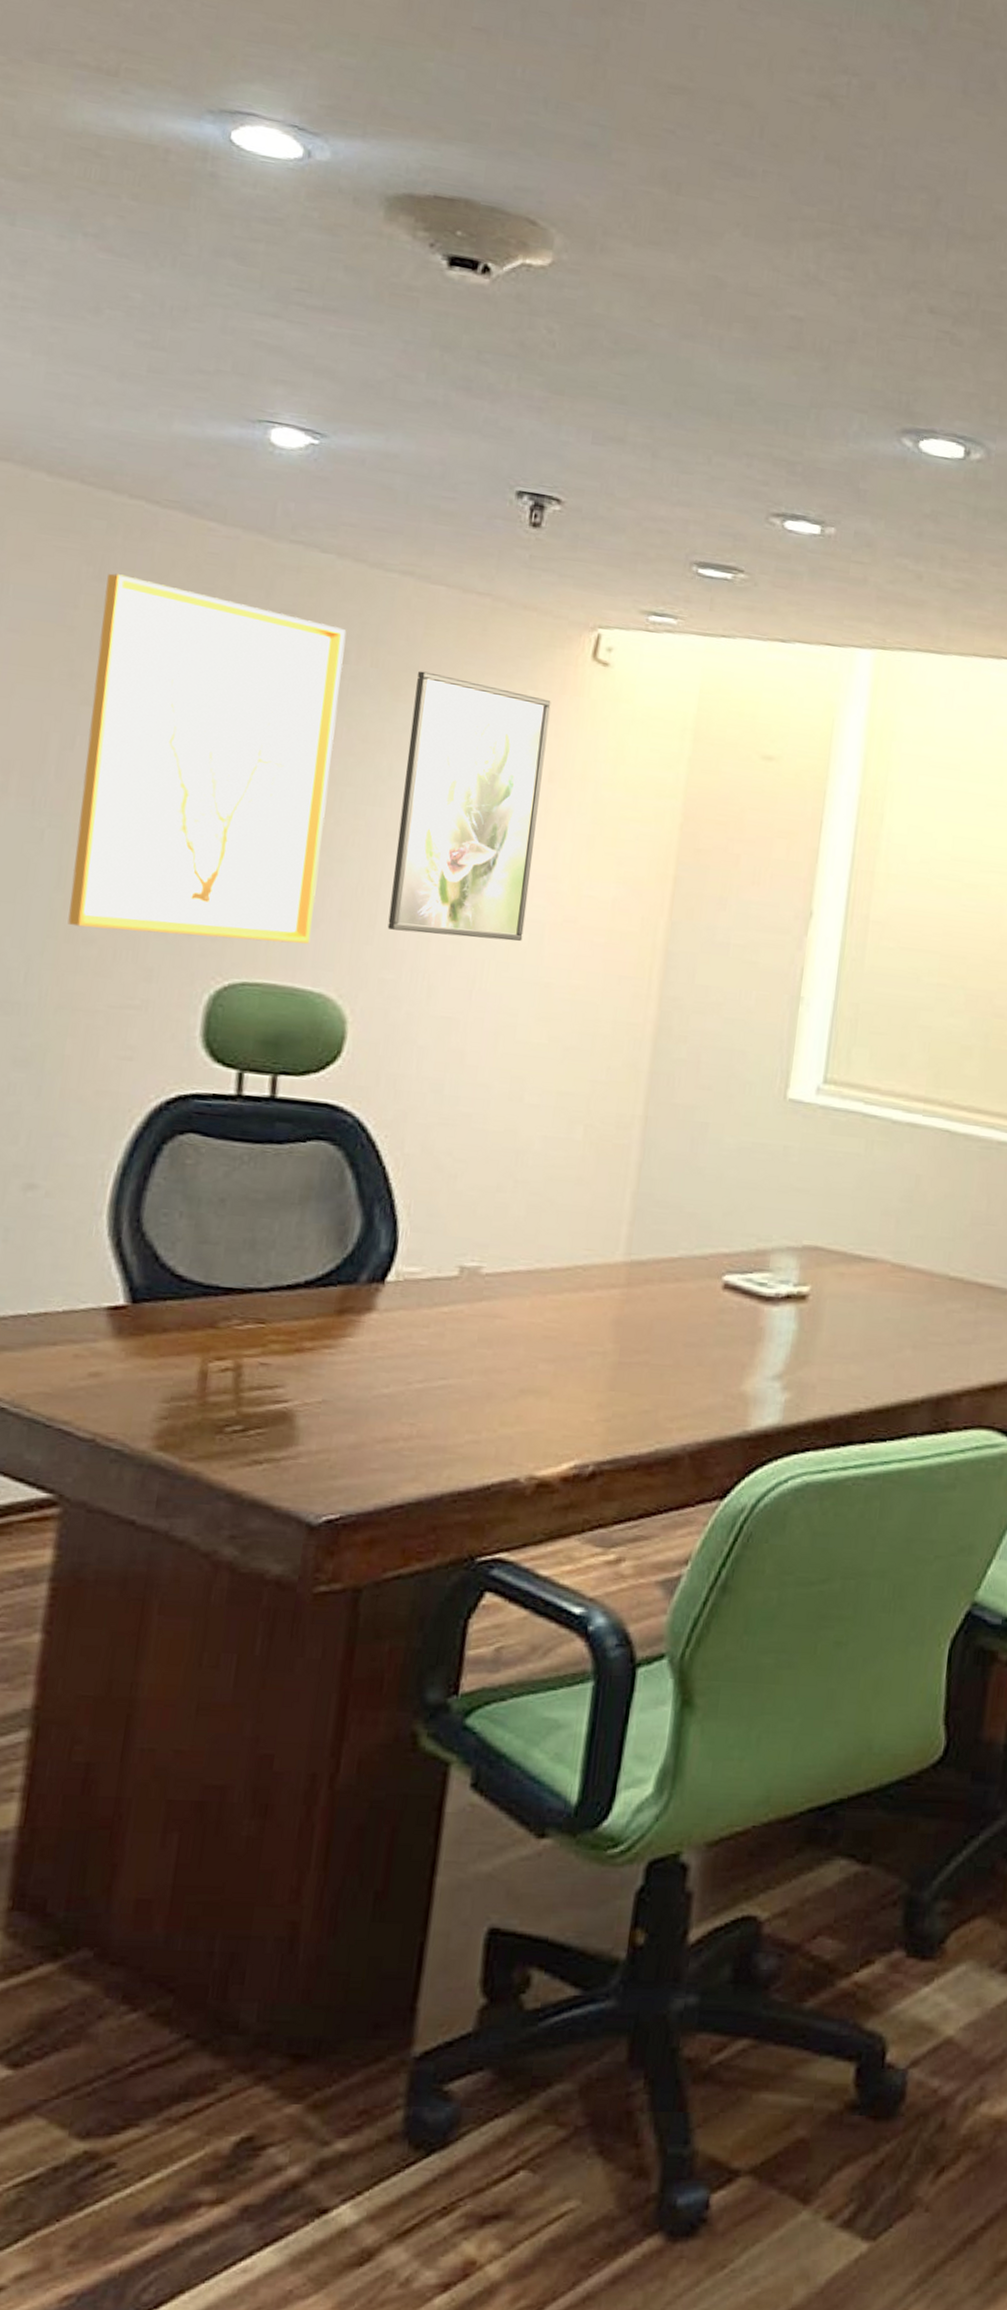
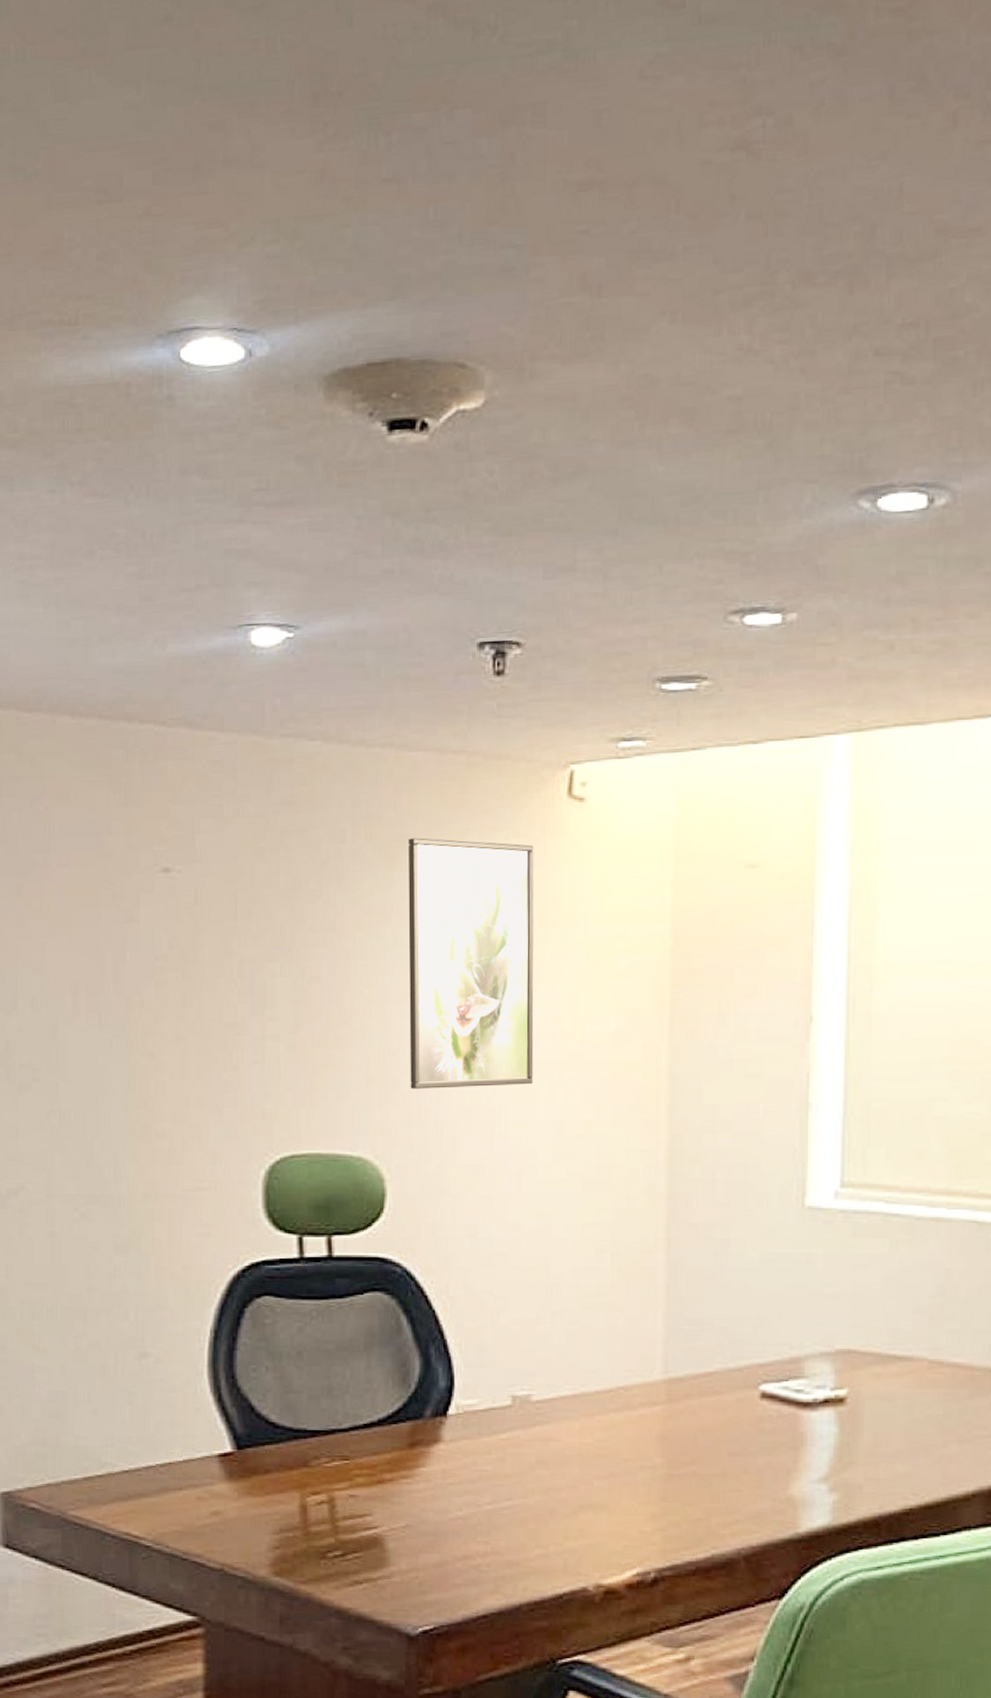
wall art: present [67,573,347,944] -> none [131,796,345,1123]

